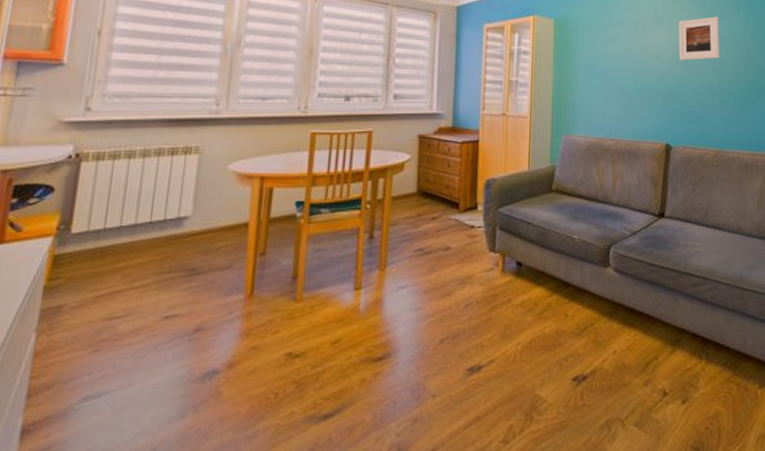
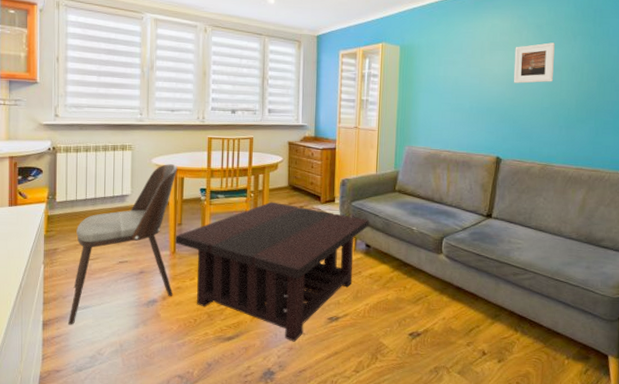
dining chair: none [65,170,266,427] -> present [67,164,178,325]
coffee table: none [253,213,521,410] -> present [175,201,369,342]

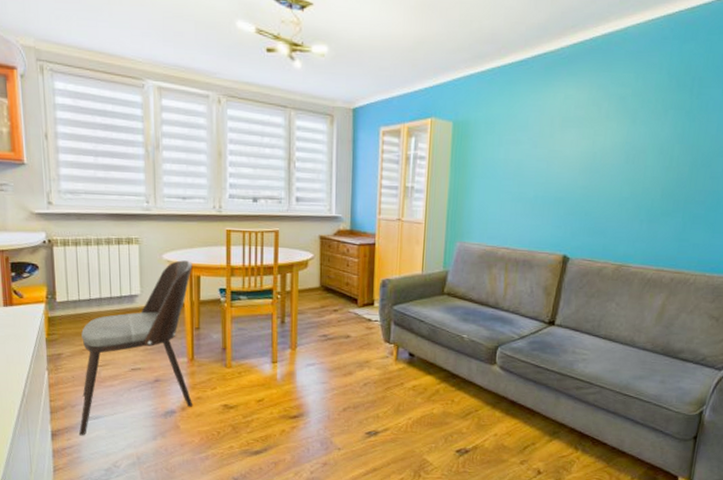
coffee table: present [175,201,369,342] -> none [192,304,414,457]
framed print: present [513,42,555,83] -> none [587,118,641,168]

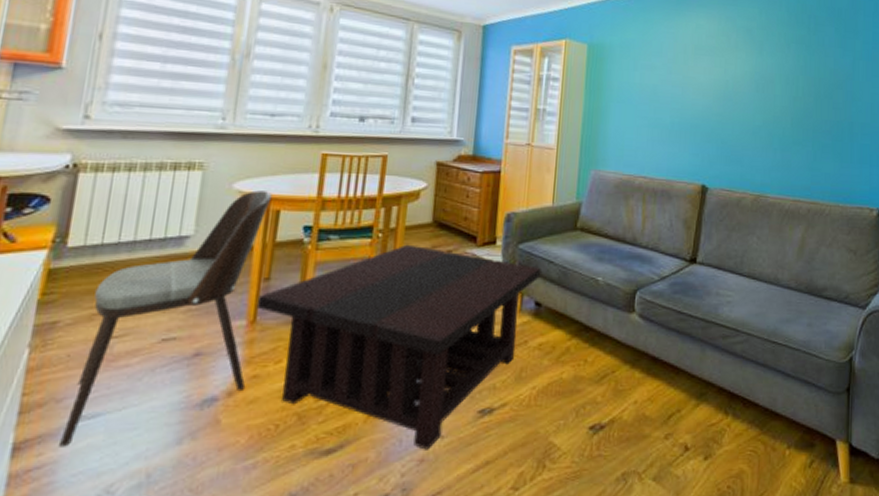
coffee table: none [192,304,414,457] -> present [256,244,541,450]

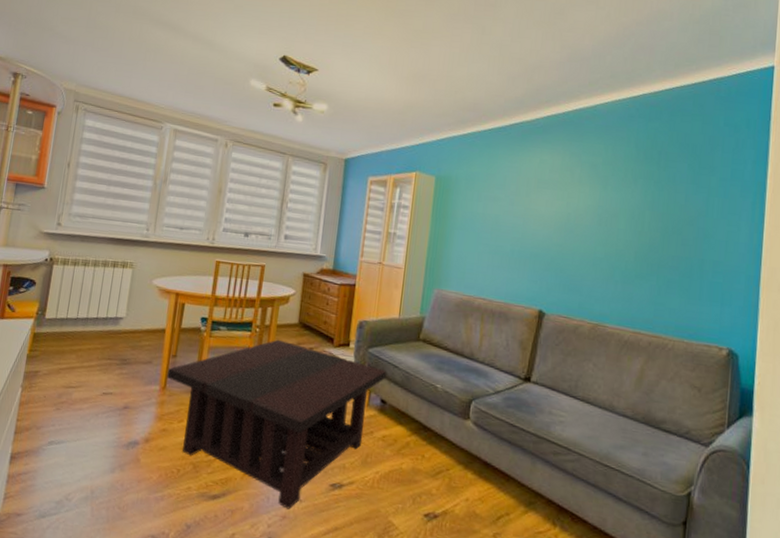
dining chair: present [58,190,273,447] -> none [37,286,180,462]

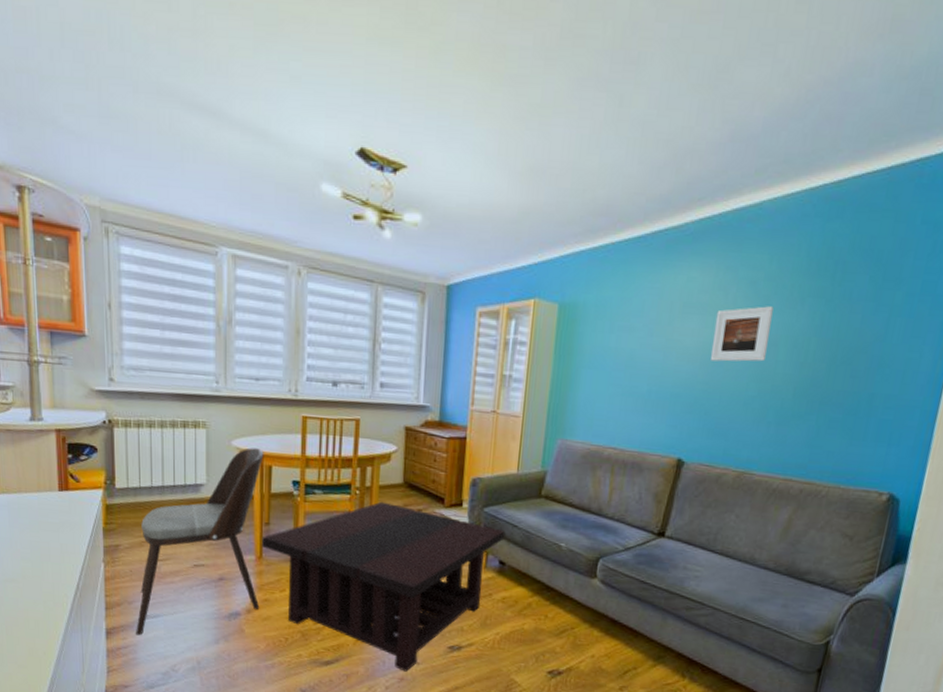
dining chair: none [37,286,180,462] -> present [135,448,264,636]
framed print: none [562,184,612,229] -> present [709,306,774,362]

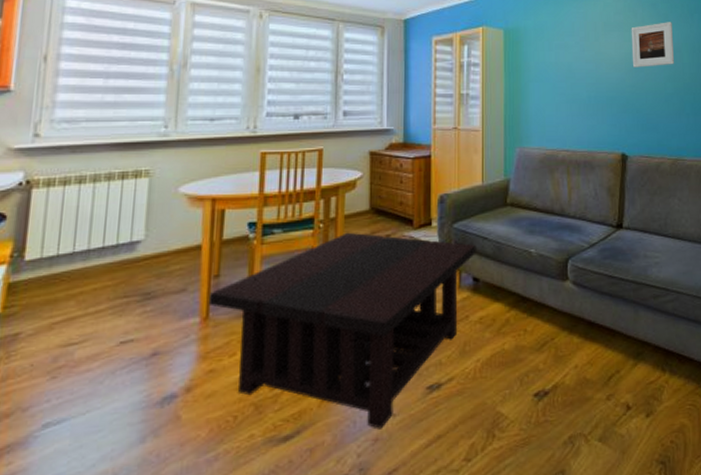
dining chair: present [135,448,264,636] -> none [26,192,217,455]

